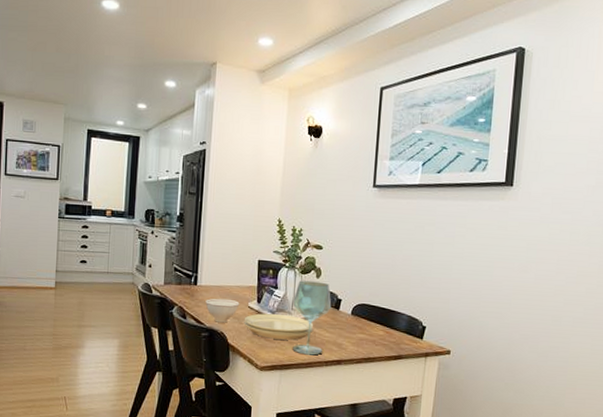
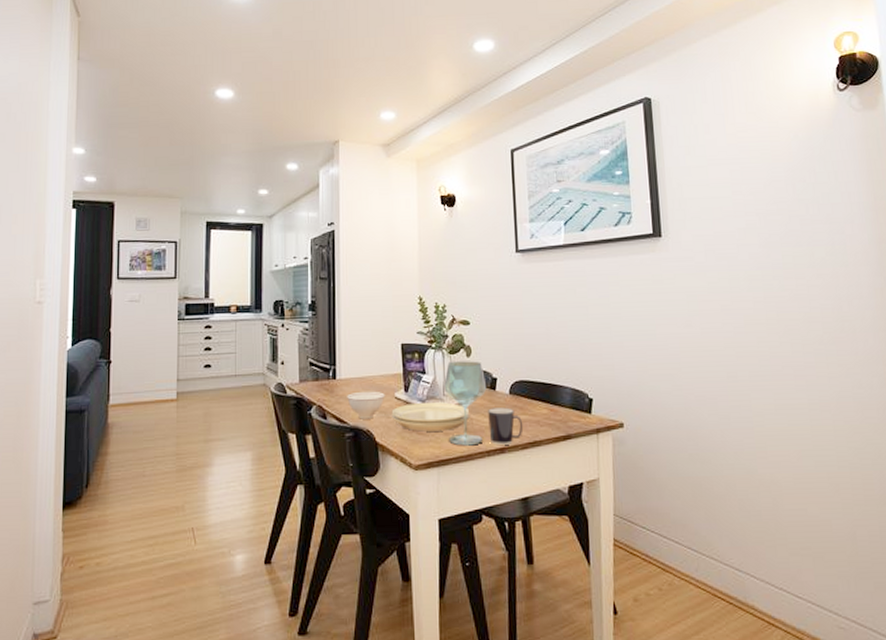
mug: none [329,325,361,359] -> present [488,407,524,446]

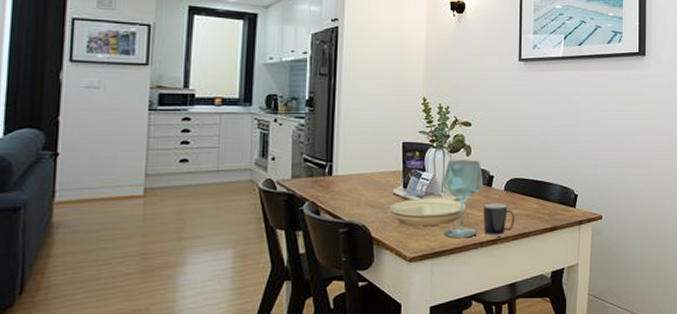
bowl: present [347,391,385,419] -> none [343,187,383,215]

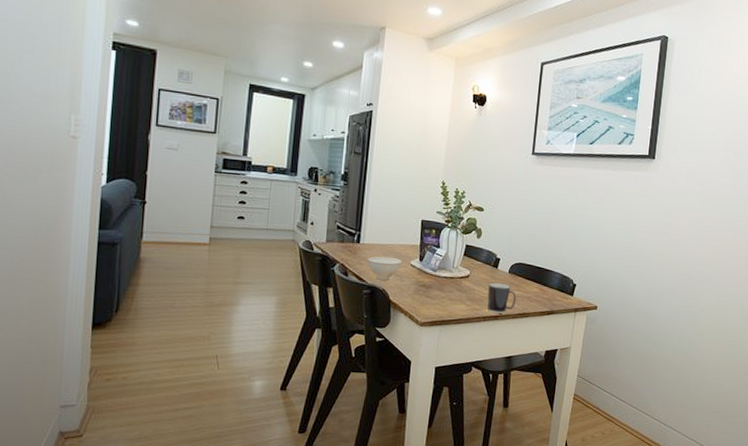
bowl: none [343,187,383,215] -> present [368,256,402,281]
plate: present [388,198,466,226] -> none [405,271,474,297]
wine glass: present [443,160,484,239] -> none [452,240,491,311]

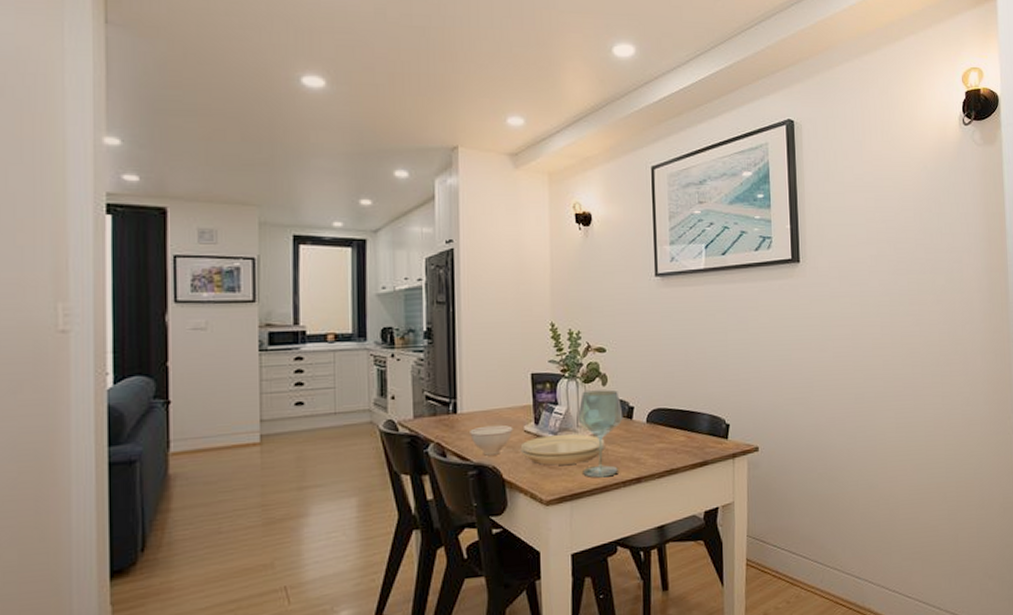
plate: none [405,271,474,297] -> present [520,434,606,466]
wine glass: none [452,240,491,311] -> present [578,389,623,478]
mug: present [487,282,517,315] -> none [624,436,660,476]

